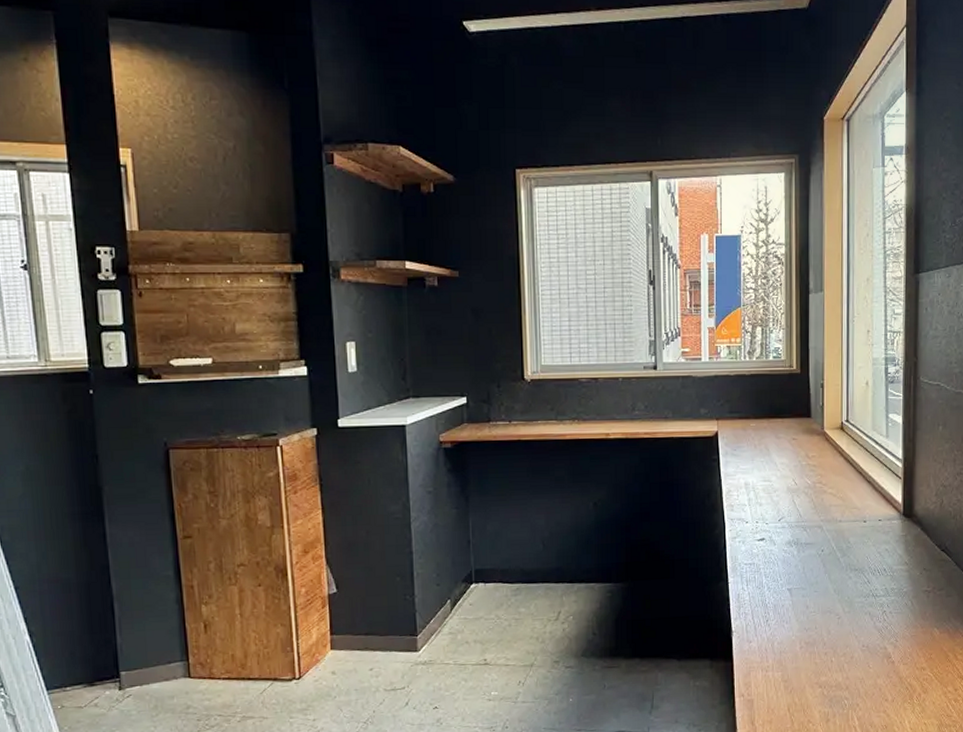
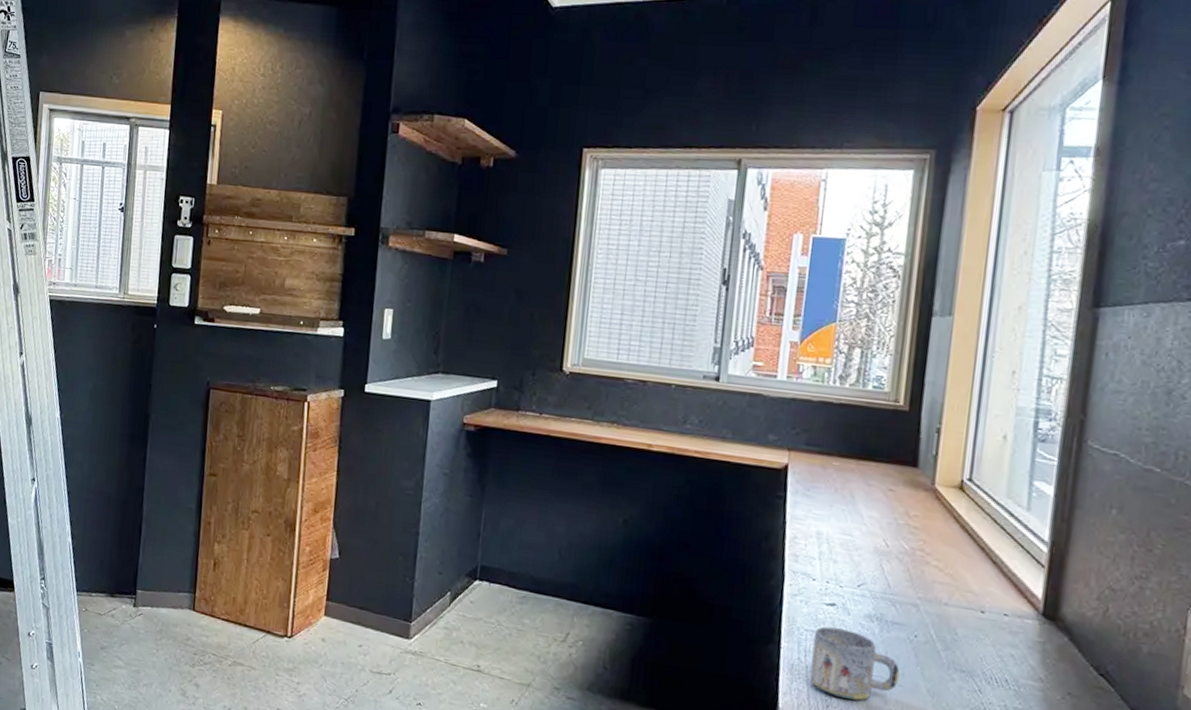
mug: none [751,557,815,612] -> present [810,626,900,701]

